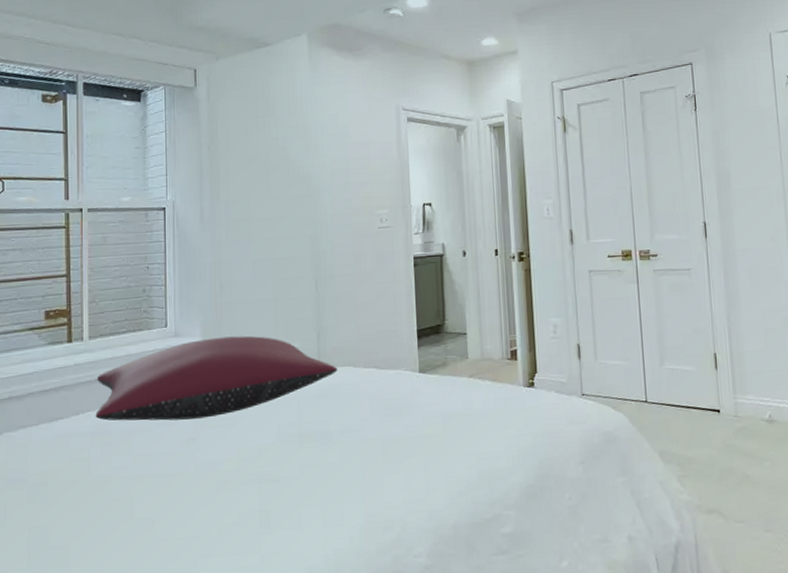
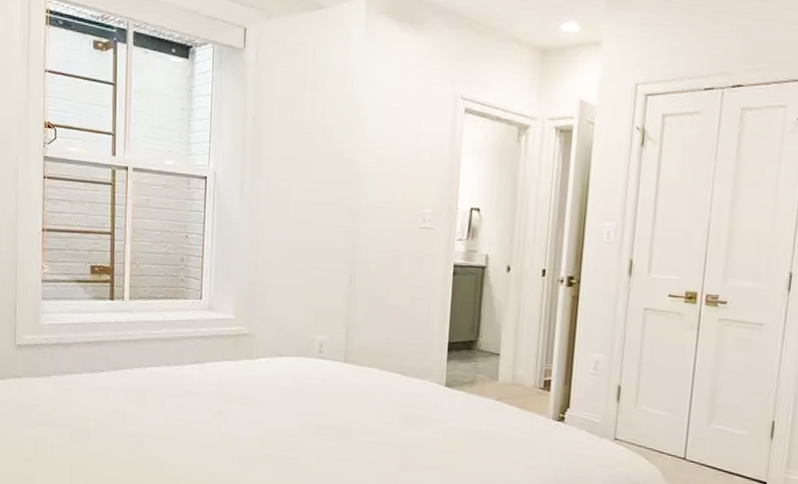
pillow: present [95,336,338,421] -> none [132,317,363,395]

